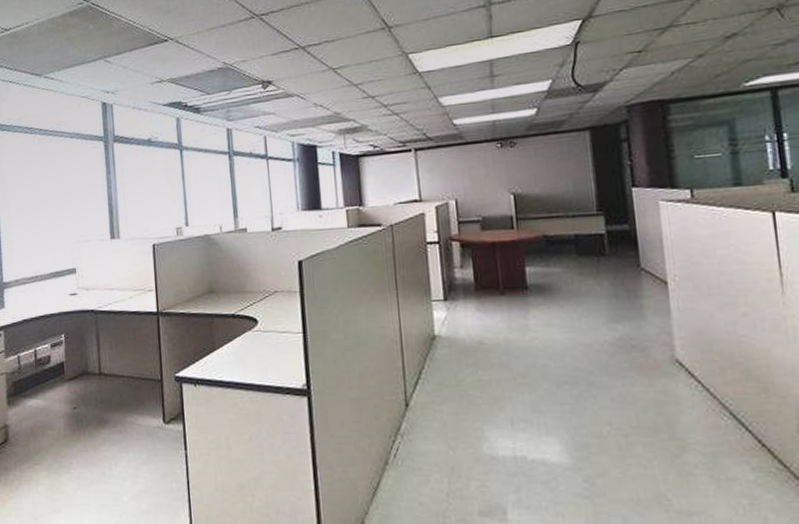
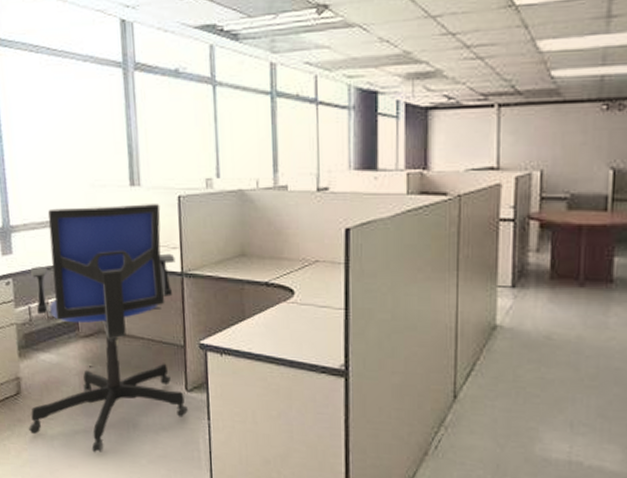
office chair: none [15,253,167,495] -> present [29,204,189,453]

